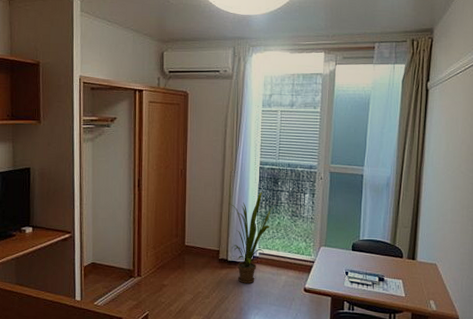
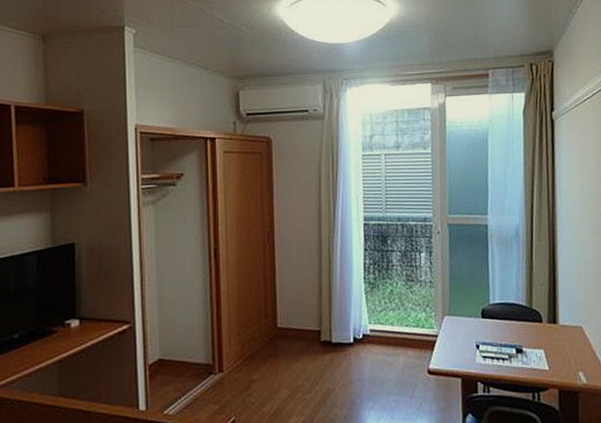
house plant: present [228,192,274,284] -> none [328,254,384,371]

